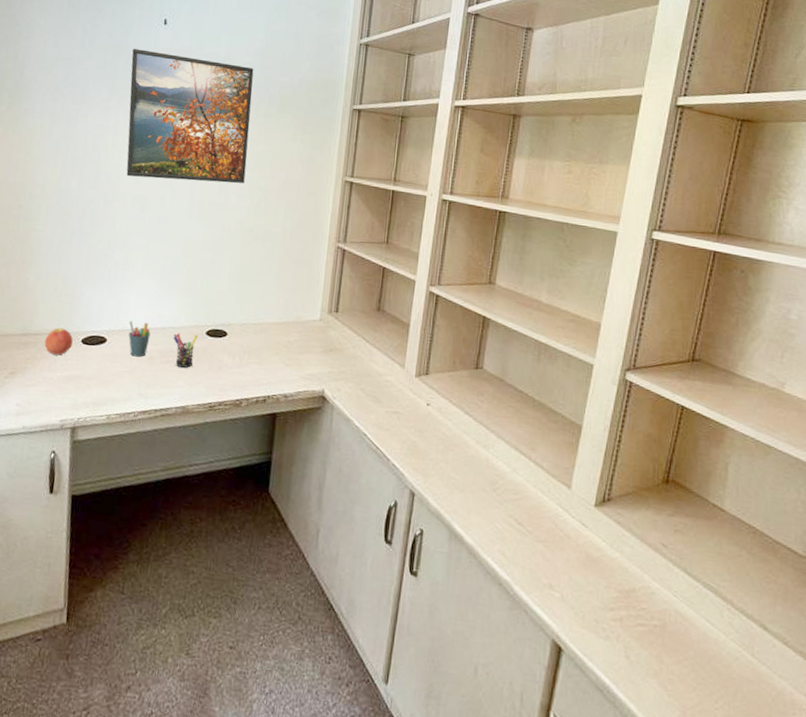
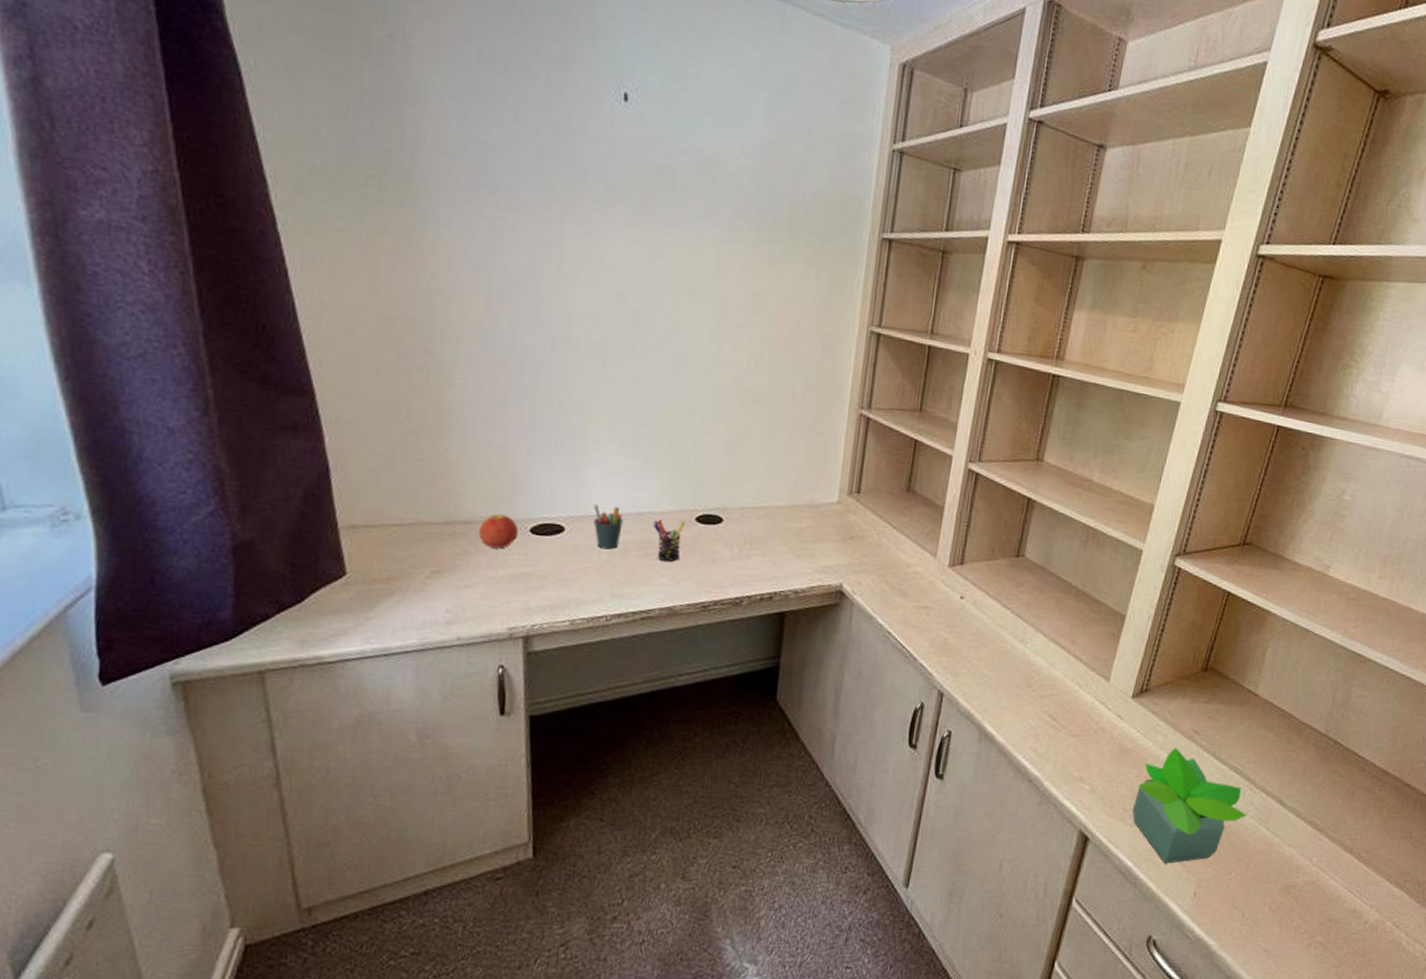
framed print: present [126,49,254,184] -> none [578,133,752,330]
potted plant: none [604,560,728,685] -> present [1132,747,1247,864]

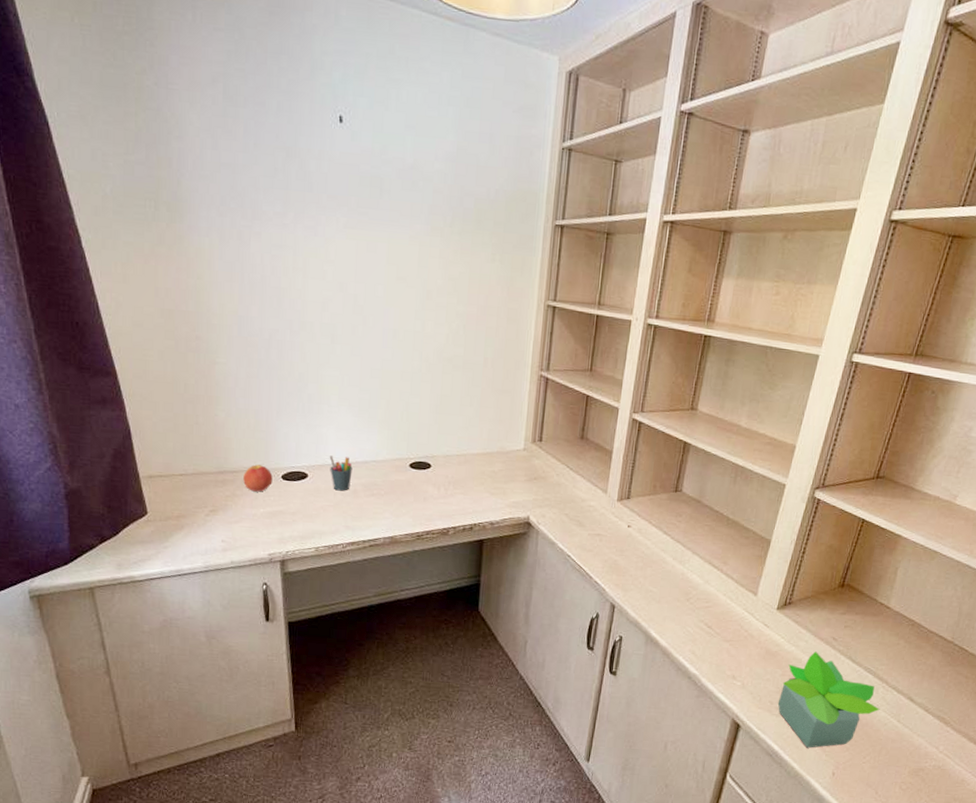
pen holder: present [653,519,686,562] -> none [376,466,402,500]

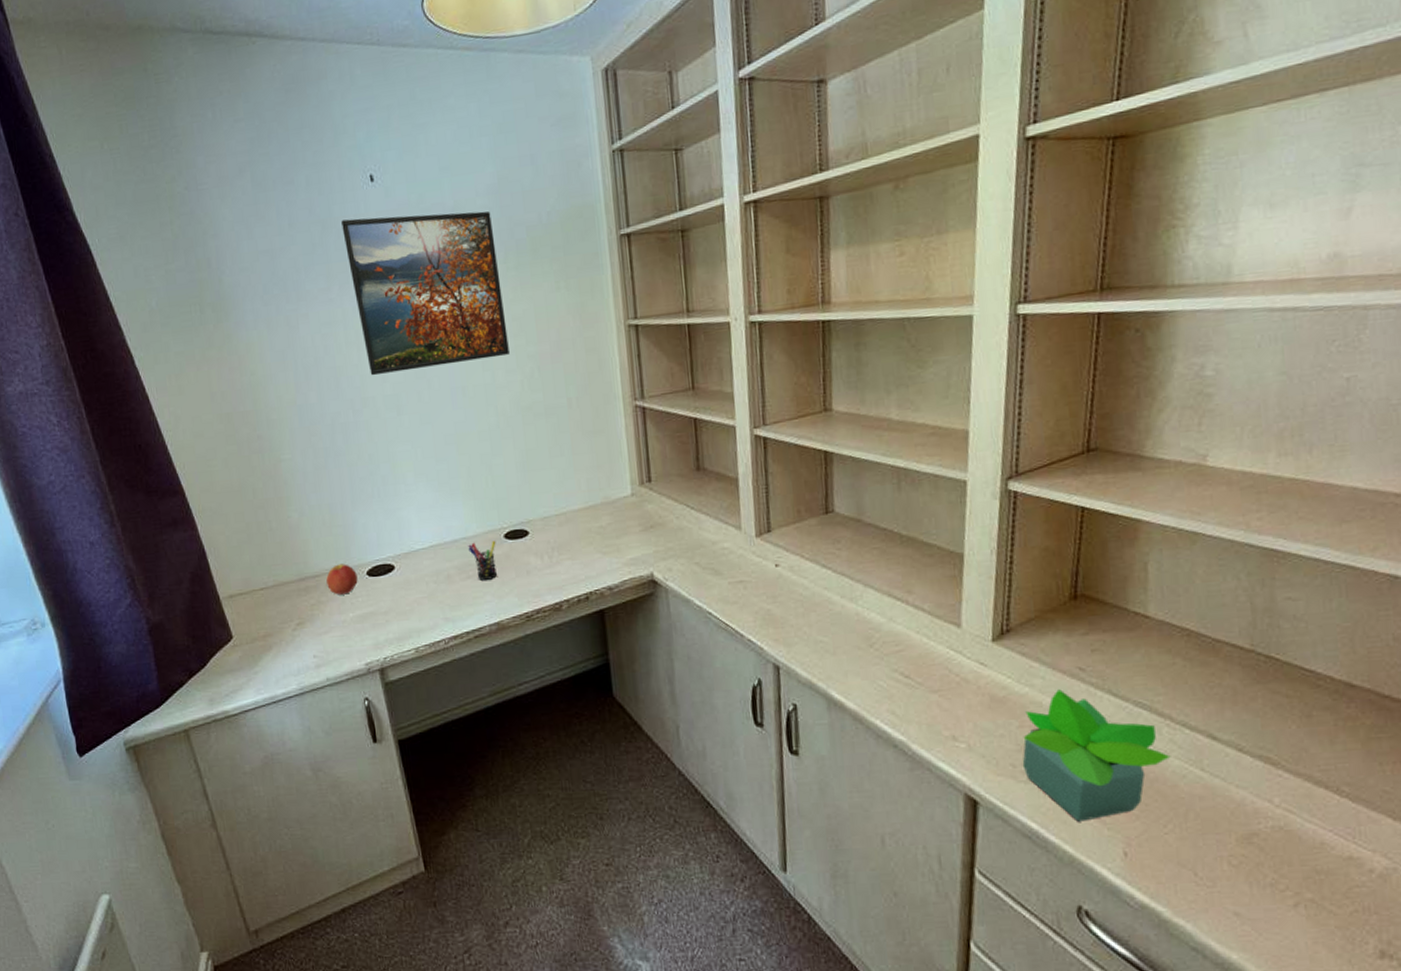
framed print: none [305,152,445,310] -> present [341,211,510,376]
pen holder: present [329,455,353,491] -> none [414,538,443,579]
pen holder: none [376,466,402,500] -> present [468,540,498,580]

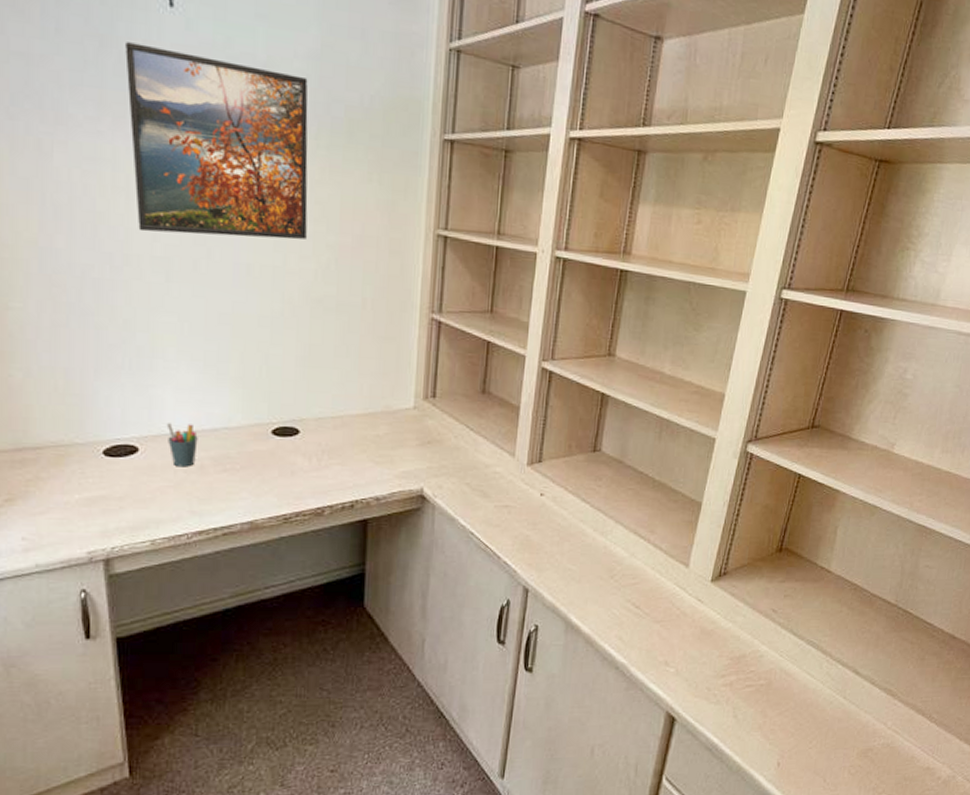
apple: present [326,564,358,595] -> none [50,438,91,473]
pen holder: none [414,538,443,579] -> present [166,423,198,467]
pen holder: present [468,540,498,580] -> none [229,434,262,476]
potted plant: present [1022,689,1171,822] -> none [715,627,825,737]

